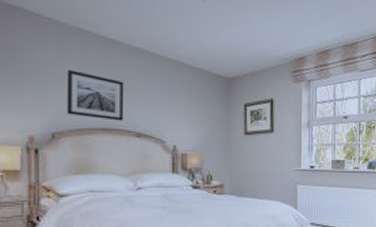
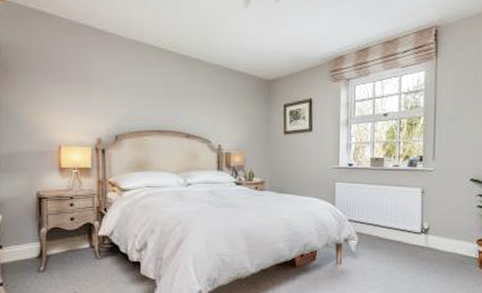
wall art: present [66,69,125,121] -> none [126,78,175,123]

